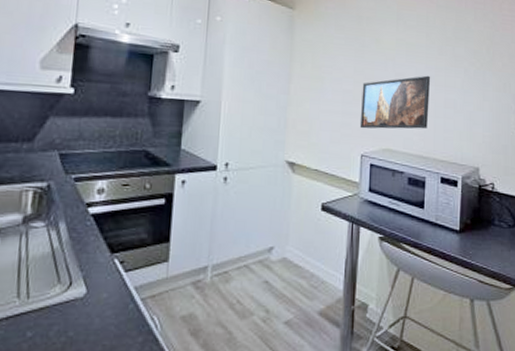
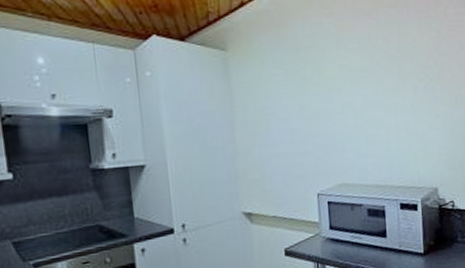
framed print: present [359,75,431,129] -> none [309,100,381,167]

